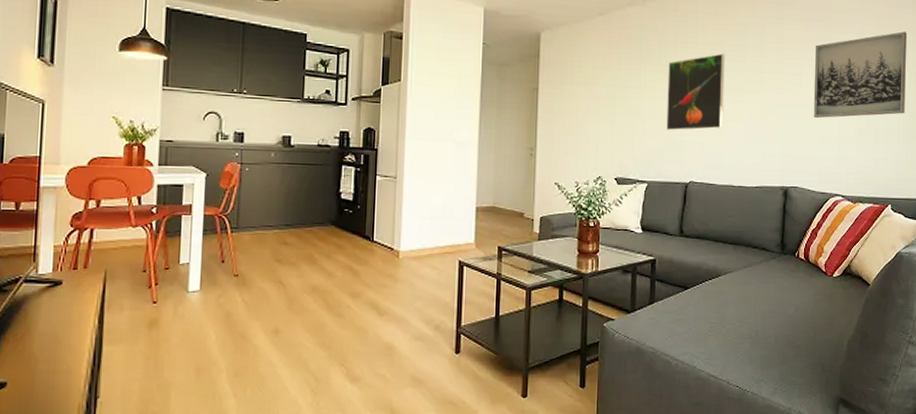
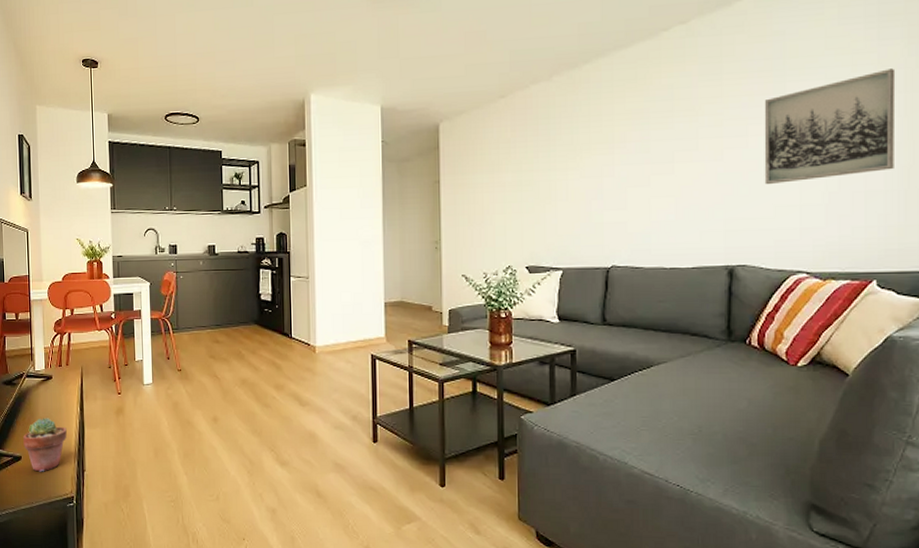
potted succulent: none [11,333,77,401] -> present [23,418,67,472]
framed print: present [666,53,725,131] -> none [581,122,649,213]

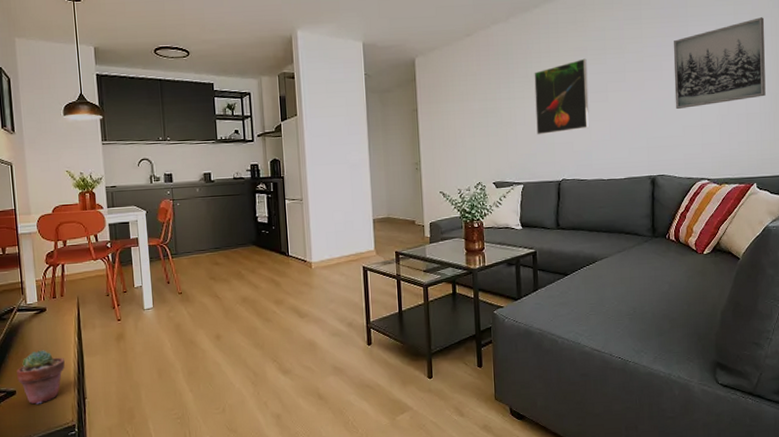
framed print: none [581,122,649,213] -> present [534,58,590,135]

